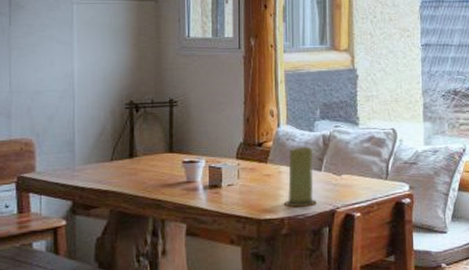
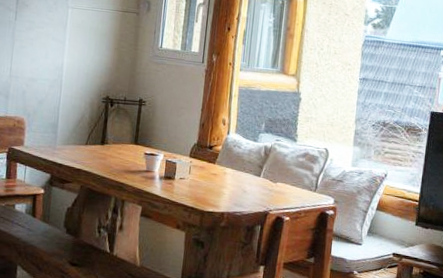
candle: present [283,146,317,207] -> none [225,153,255,205]

